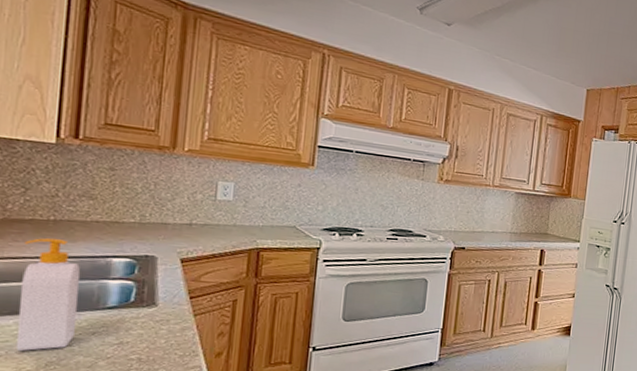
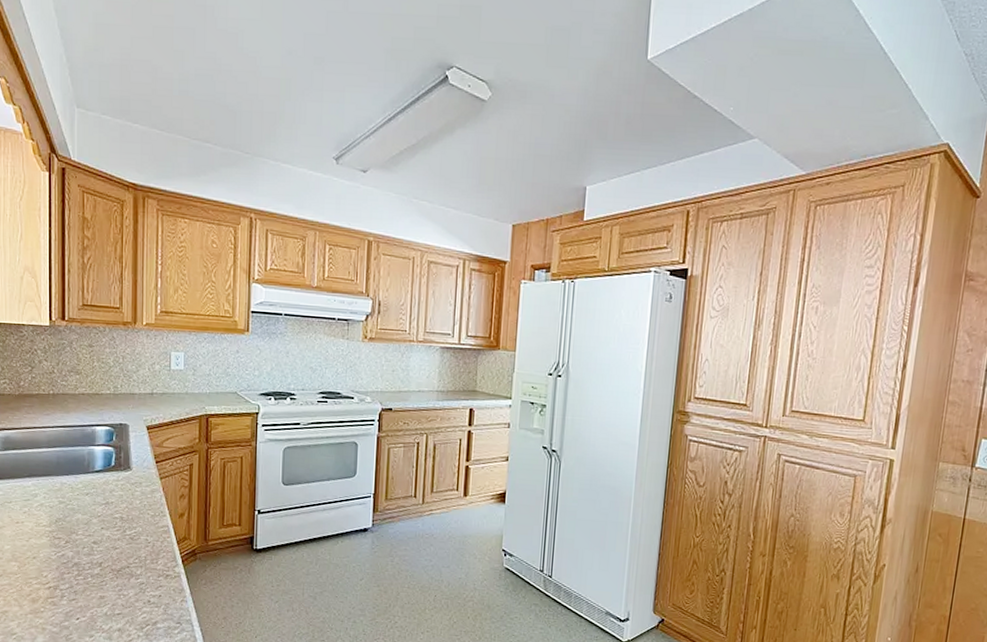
soap bottle: present [15,238,81,351] -> none [34,409,75,509]

